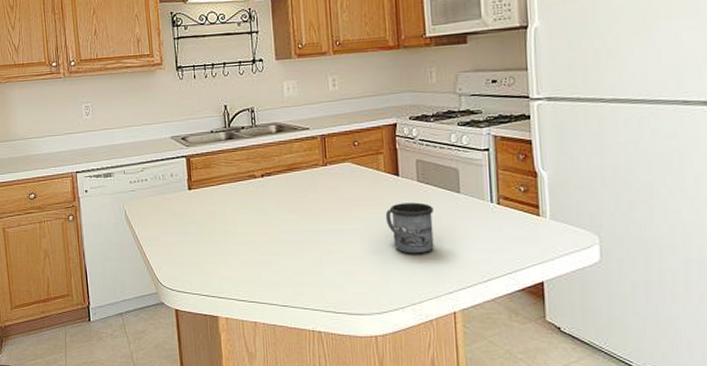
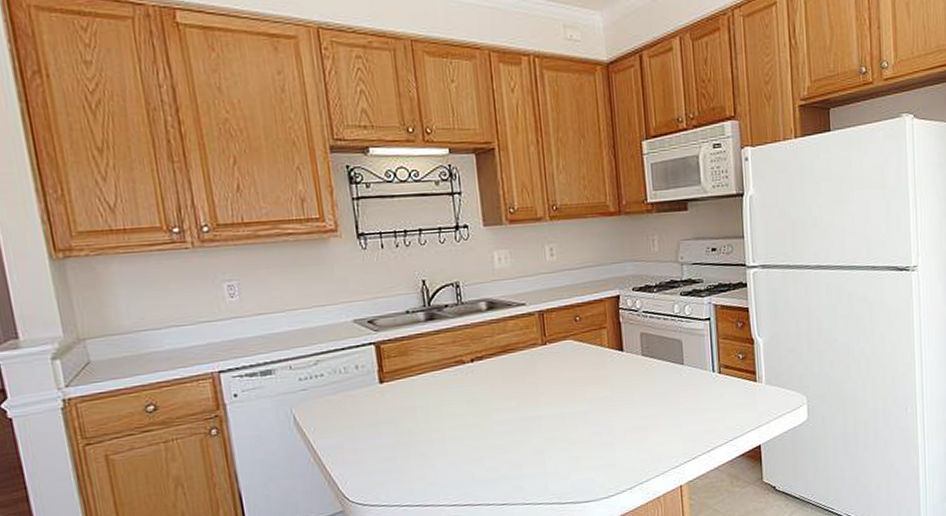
mug: present [385,202,434,254] -> none [610,377,660,432]

